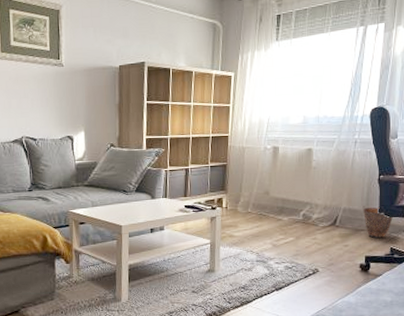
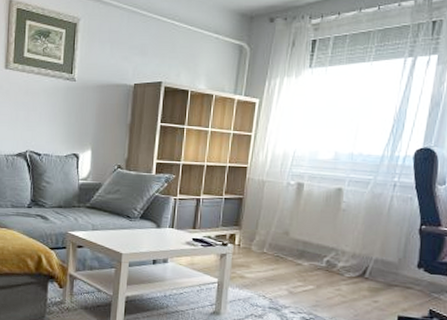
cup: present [362,207,394,239] -> none [398,261,436,298]

